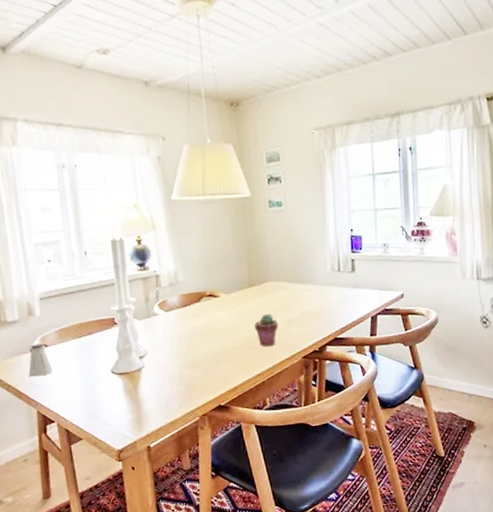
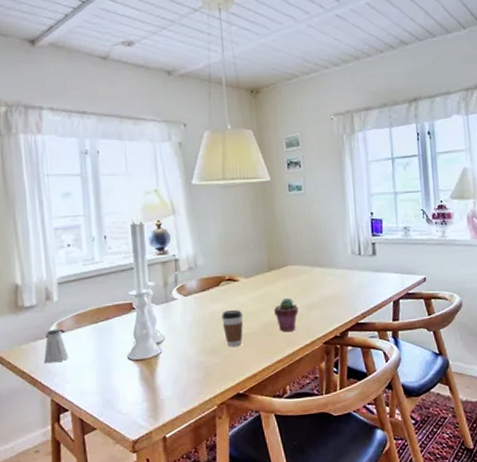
coffee cup: none [203,325,224,362] -> present [222,309,243,348]

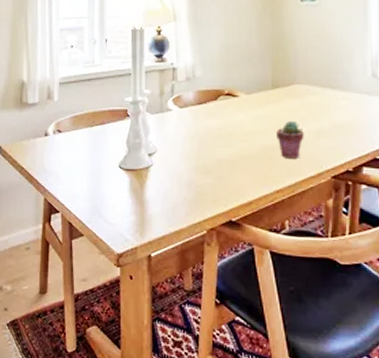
saltshaker: present [44,329,69,364] -> none [41,128,64,162]
coffee cup: present [222,309,243,348] -> none [218,127,241,169]

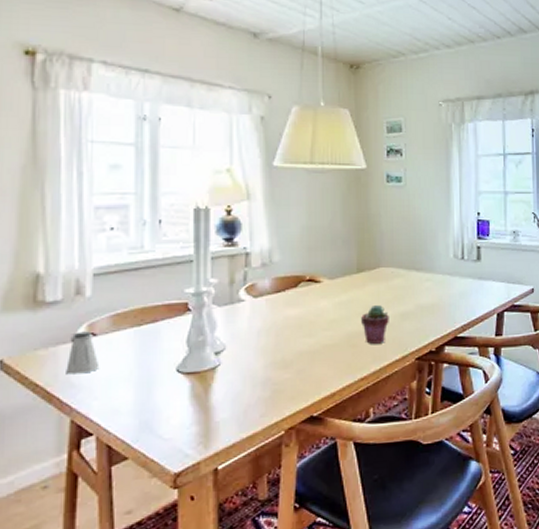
saltshaker: none [41,128,64,162] -> present [66,331,100,375]

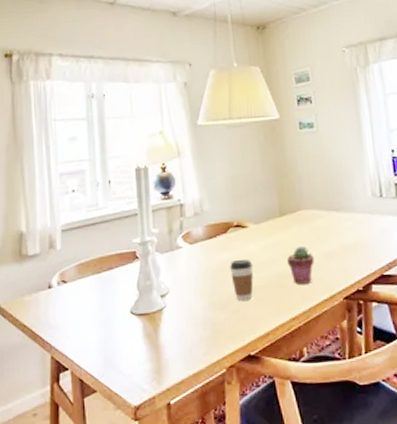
saltshaker: present [66,331,100,375] -> none [45,279,70,317]
coffee cup: none [298,315,324,361] -> present [230,259,254,302]

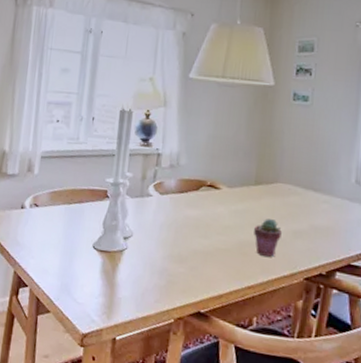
coffee cup: present [230,259,254,302] -> none [195,218,219,261]

